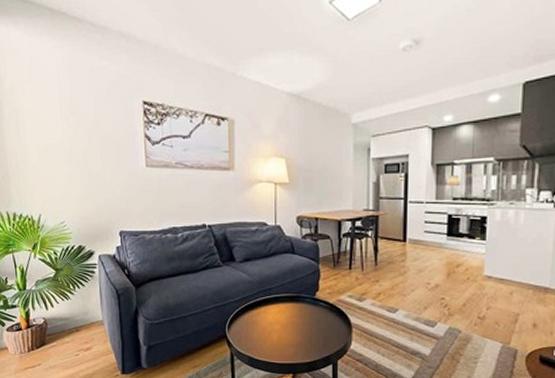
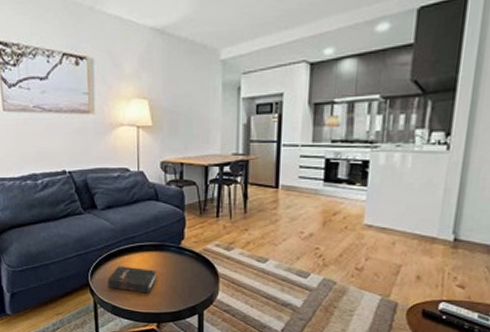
hardback book: none [245,317,293,345] -> present [108,266,157,294]

